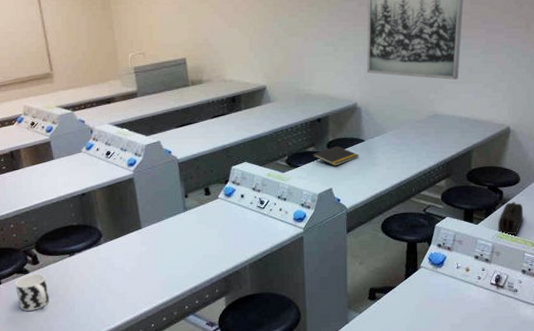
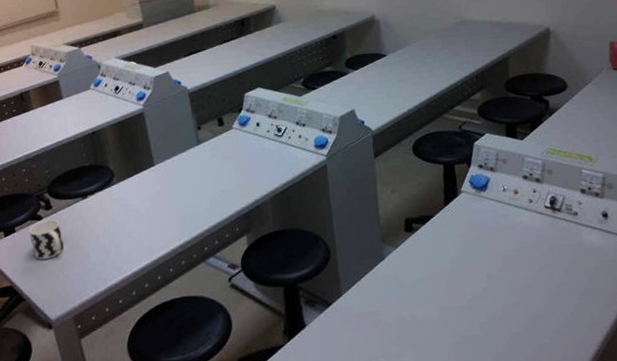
notepad: present [313,145,359,166] -> none [331,62,381,86]
pencil case: present [498,202,524,235] -> none [546,112,576,150]

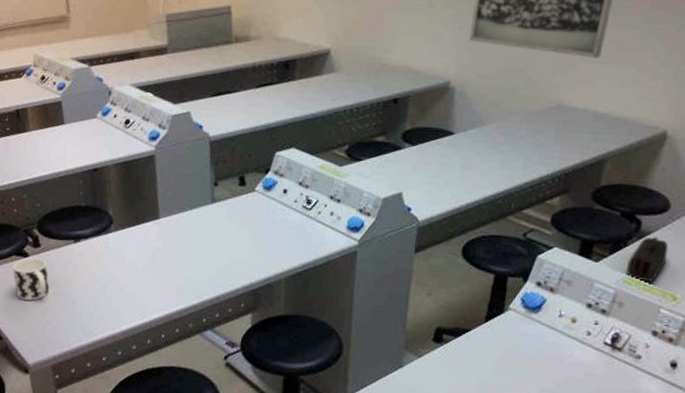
pencil case: none [546,112,576,150] -> present [627,237,669,283]

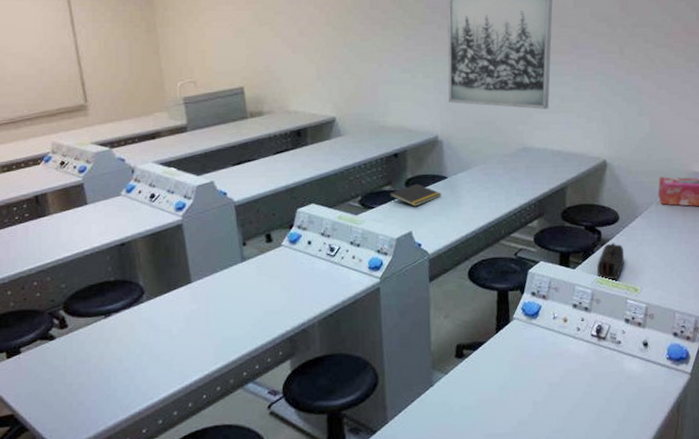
cup: present [13,258,50,301] -> none [38,339,80,385]
notepad: none [381,137,444,164] -> present [390,183,442,207]

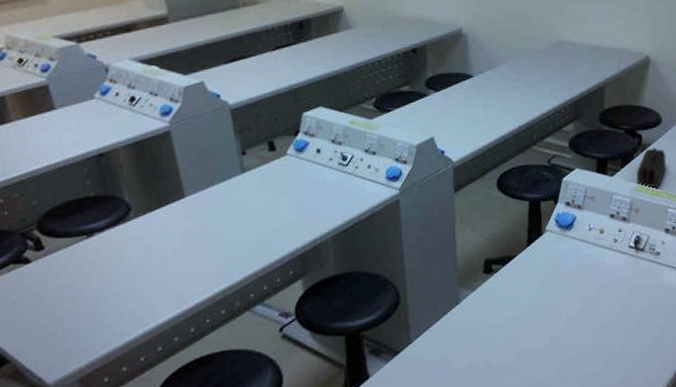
notepad: present [390,183,442,207] -> none [408,83,467,110]

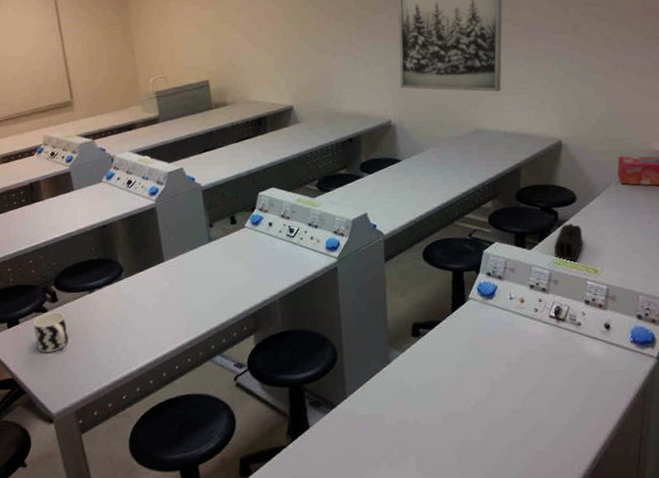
cup: none [12,262,64,312] -> present [33,312,69,353]

